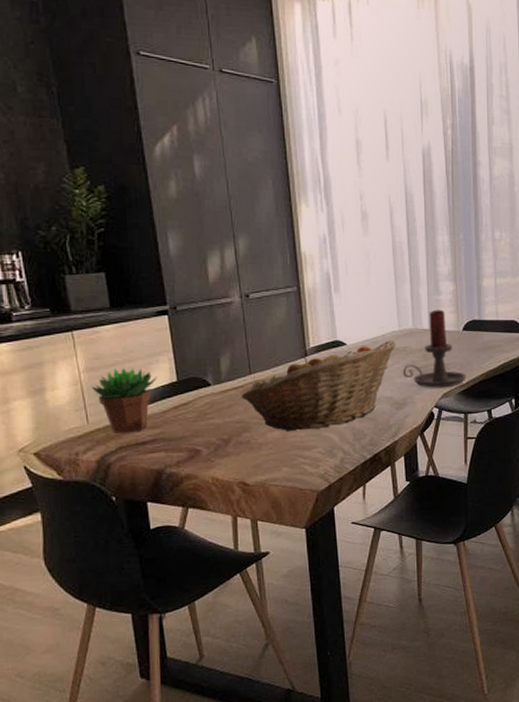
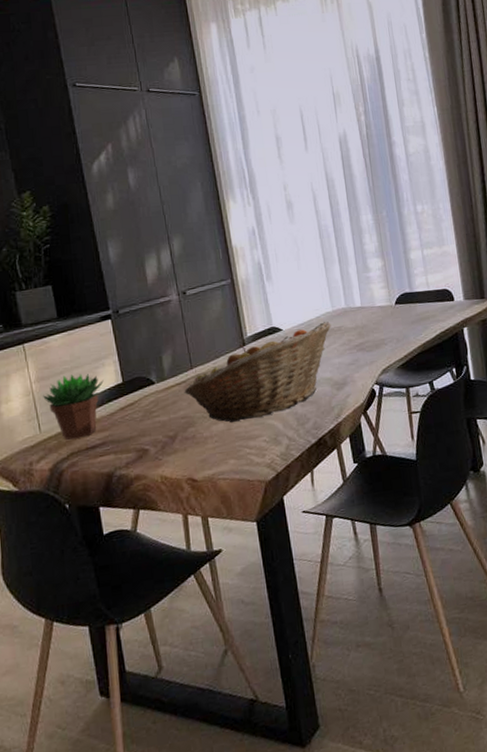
candle holder: present [402,309,466,388] -> none [339,286,404,365]

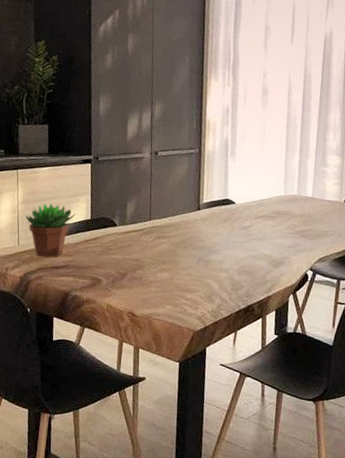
fruit basket: present [184,322,332,423] -> none [140,204,281,275]

